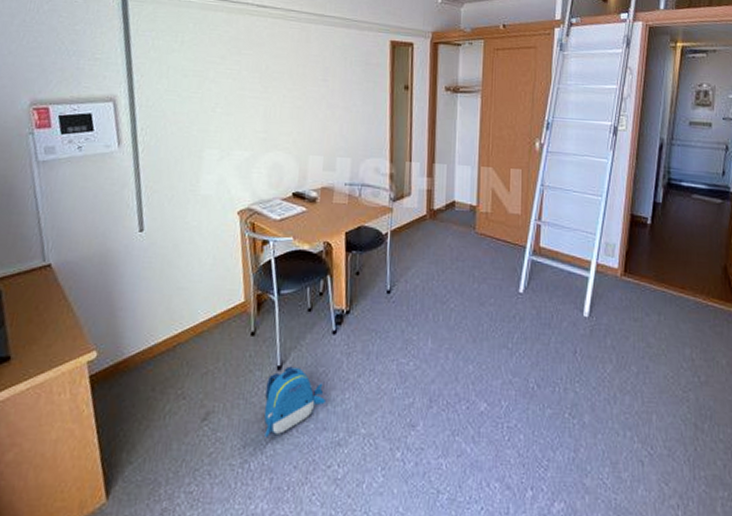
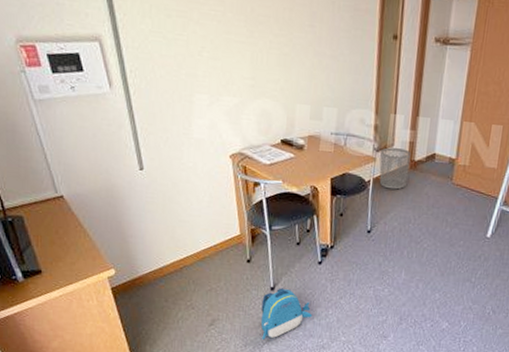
waste bin: none [397,197,430,242] -> present [379,147,411,190]

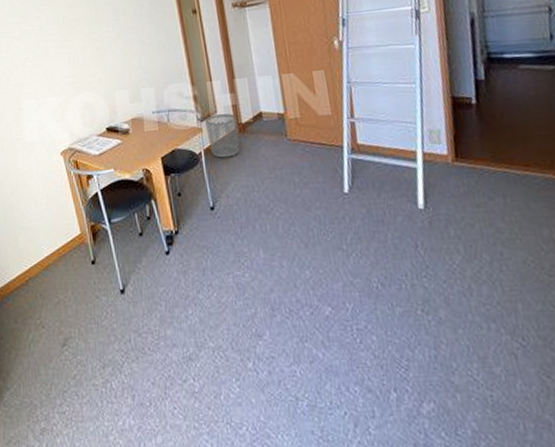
backpack: present [260,288,313,340] -> none [113,289,172,357]

